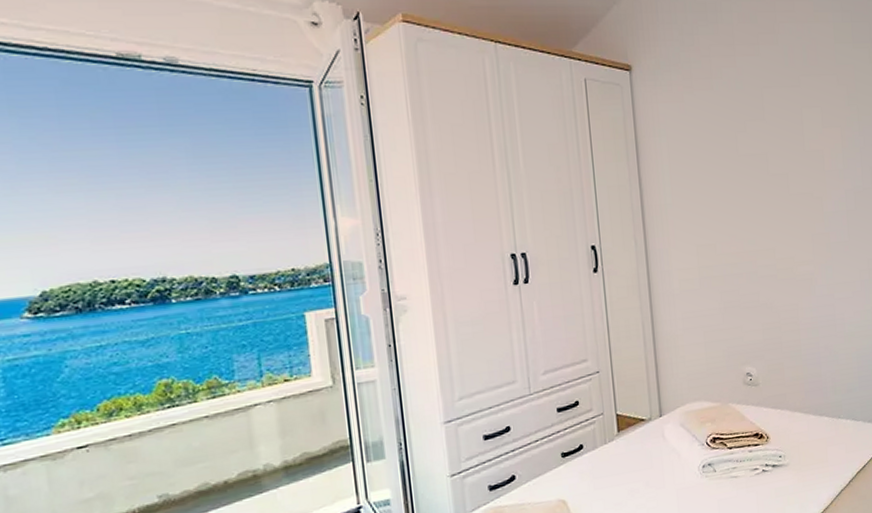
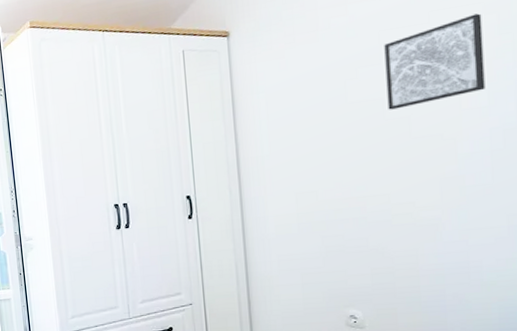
wall art: none [766,83,841,166] -> present [384,13,485,110]

